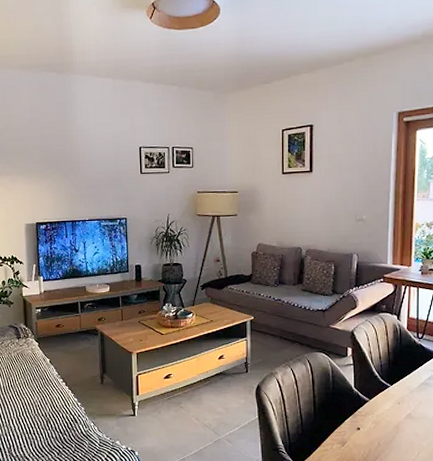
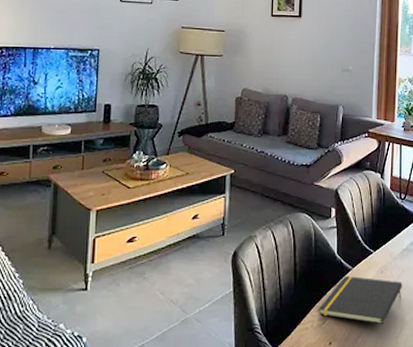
notepad: none [338,406,420,449] -> present [319,275,402,325]

